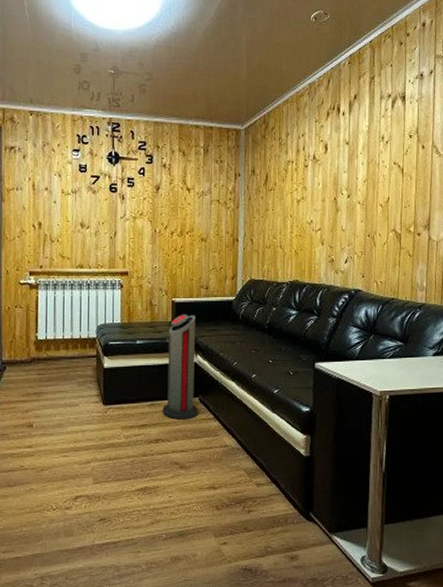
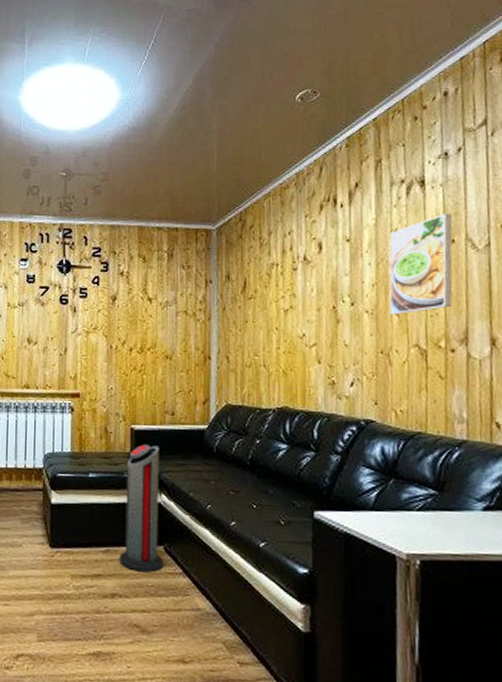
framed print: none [375,124,424,206] -> present [389,213,453,315]

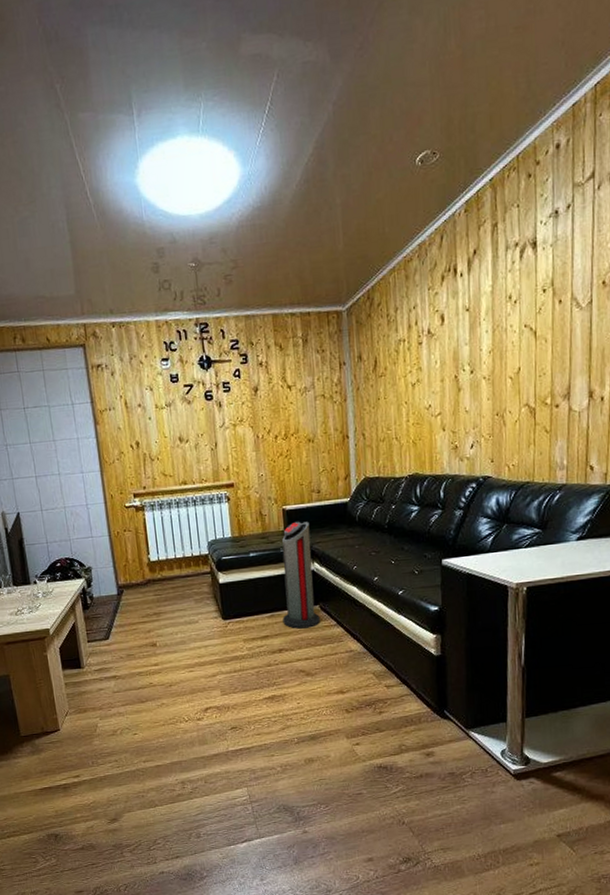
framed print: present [389,213,453,315] -> none [504,274,561,379]

